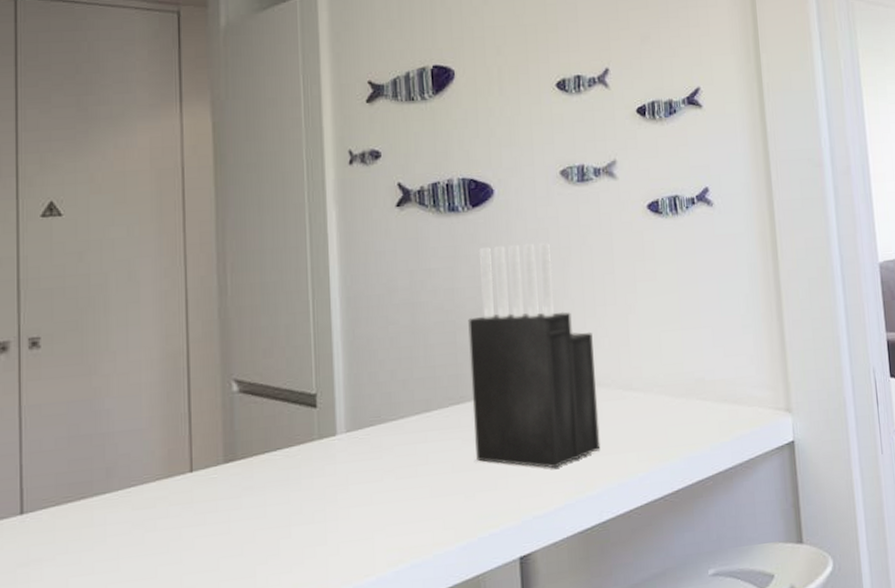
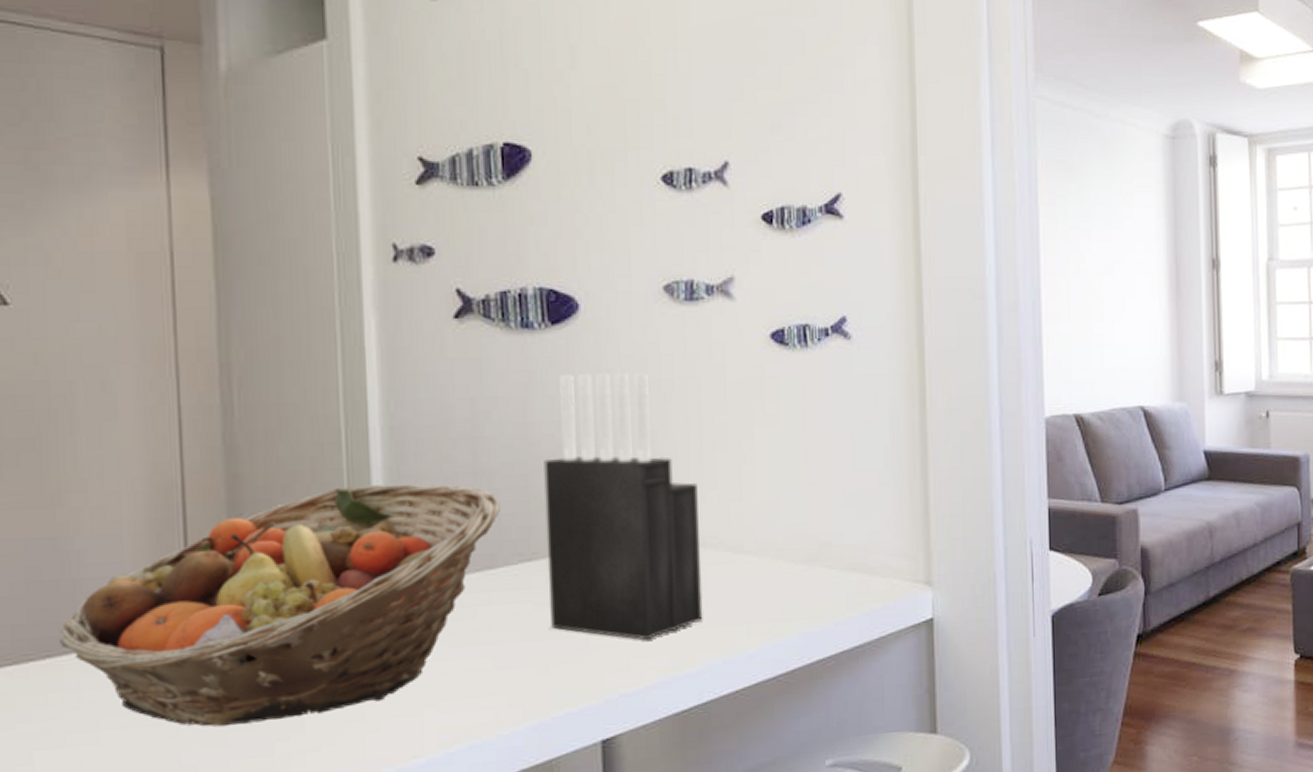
fruit basket: none [92,342,434,554] -> present [59,484,500,727]

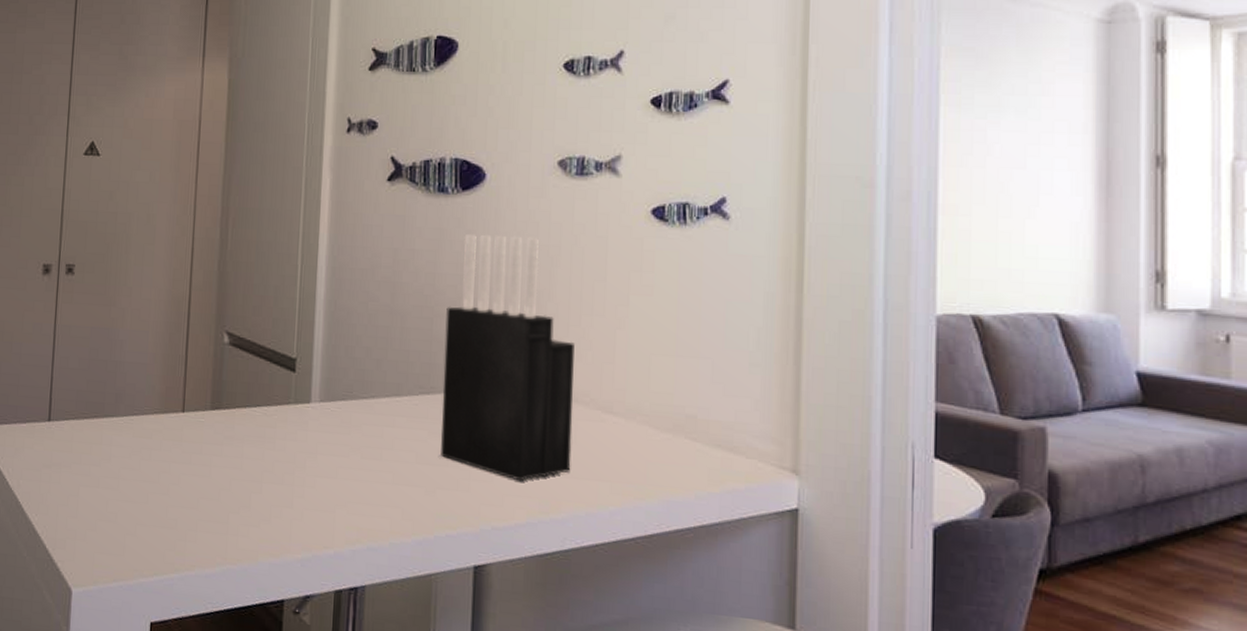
fruit basket: present [59,484,500,727] -> none [103,313,409,496]

